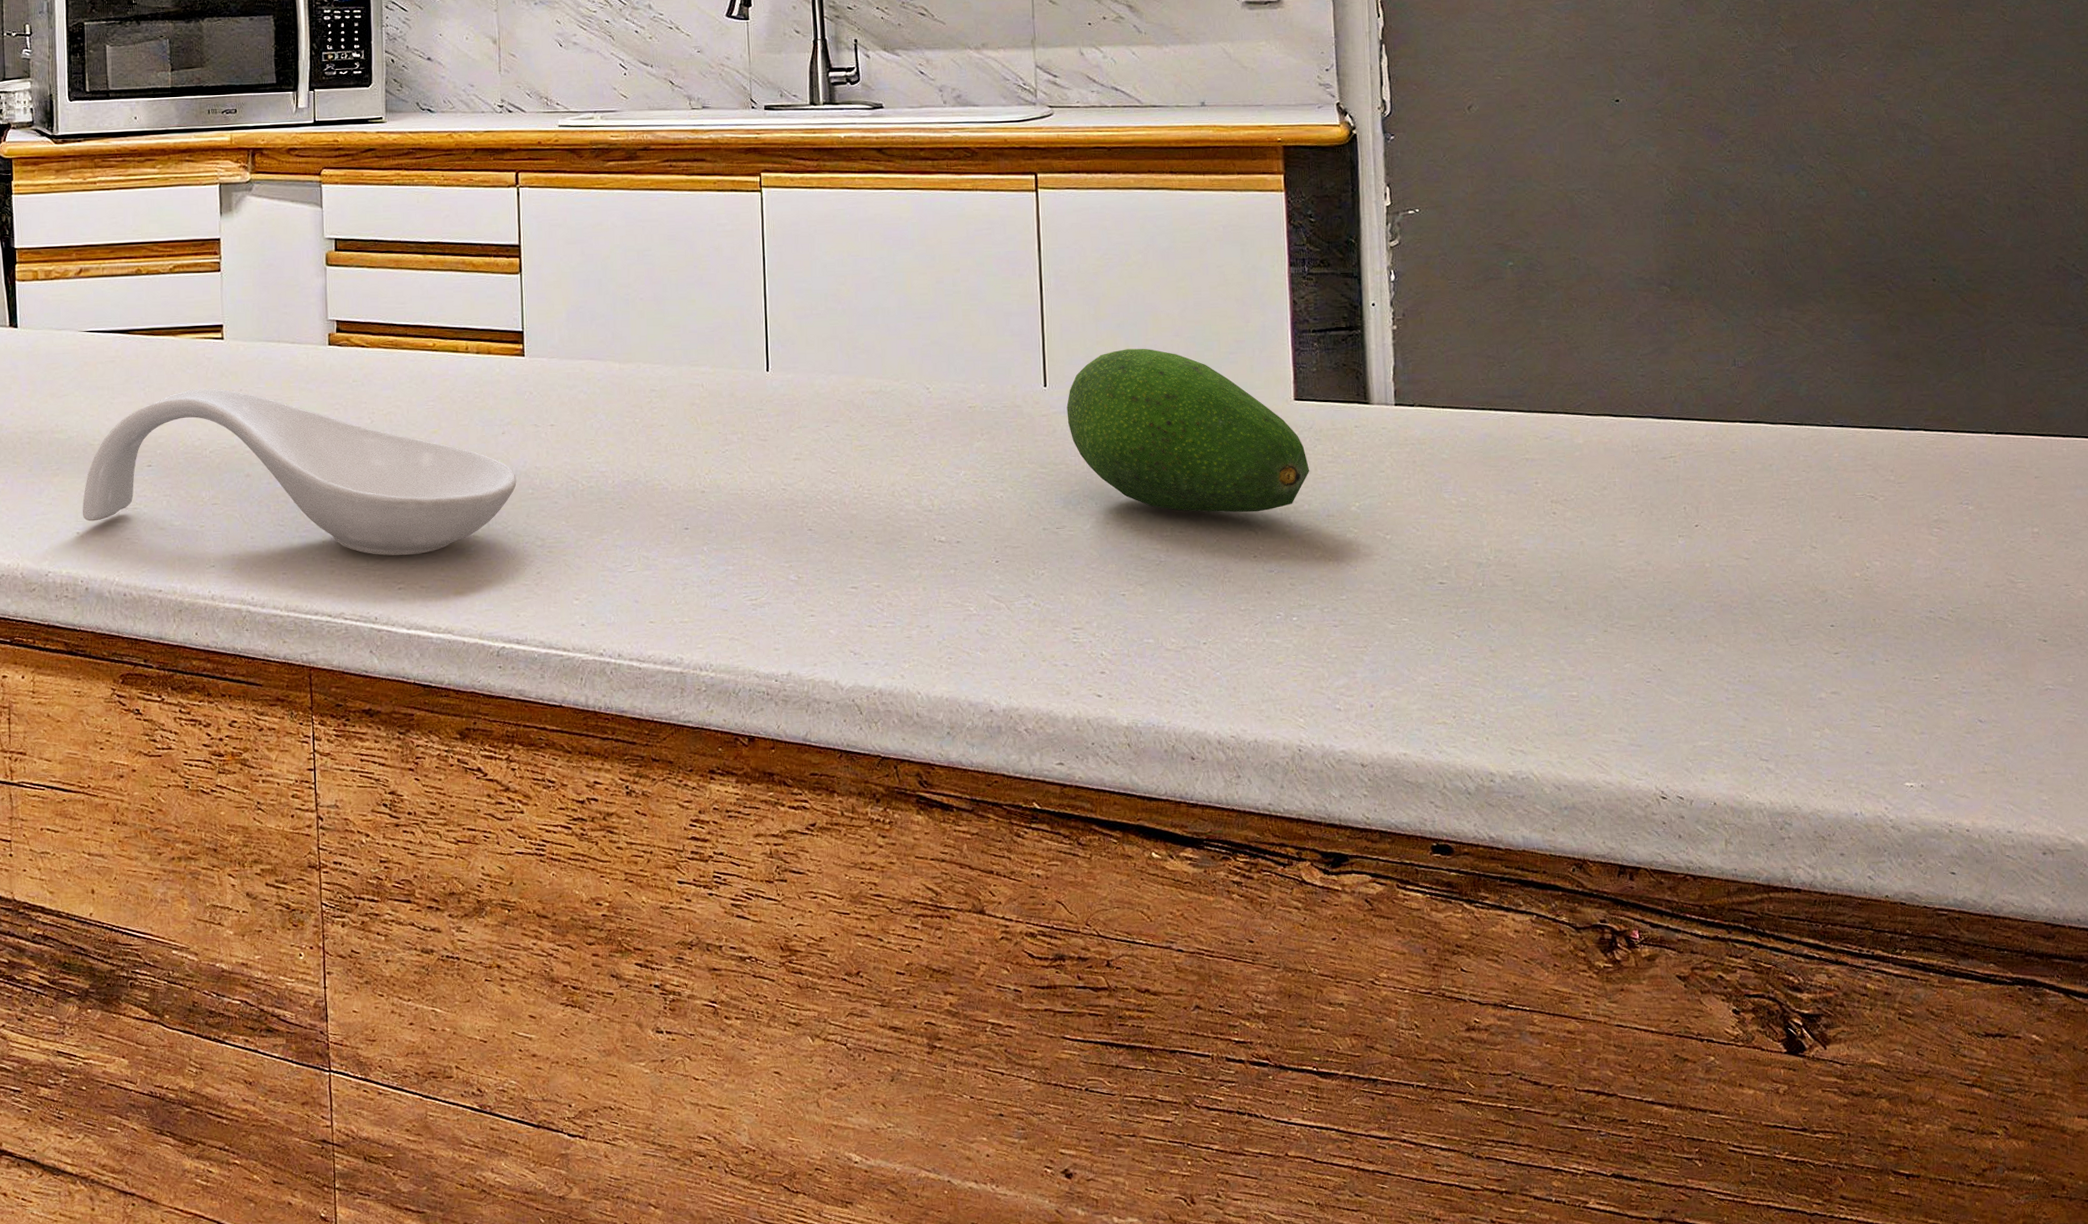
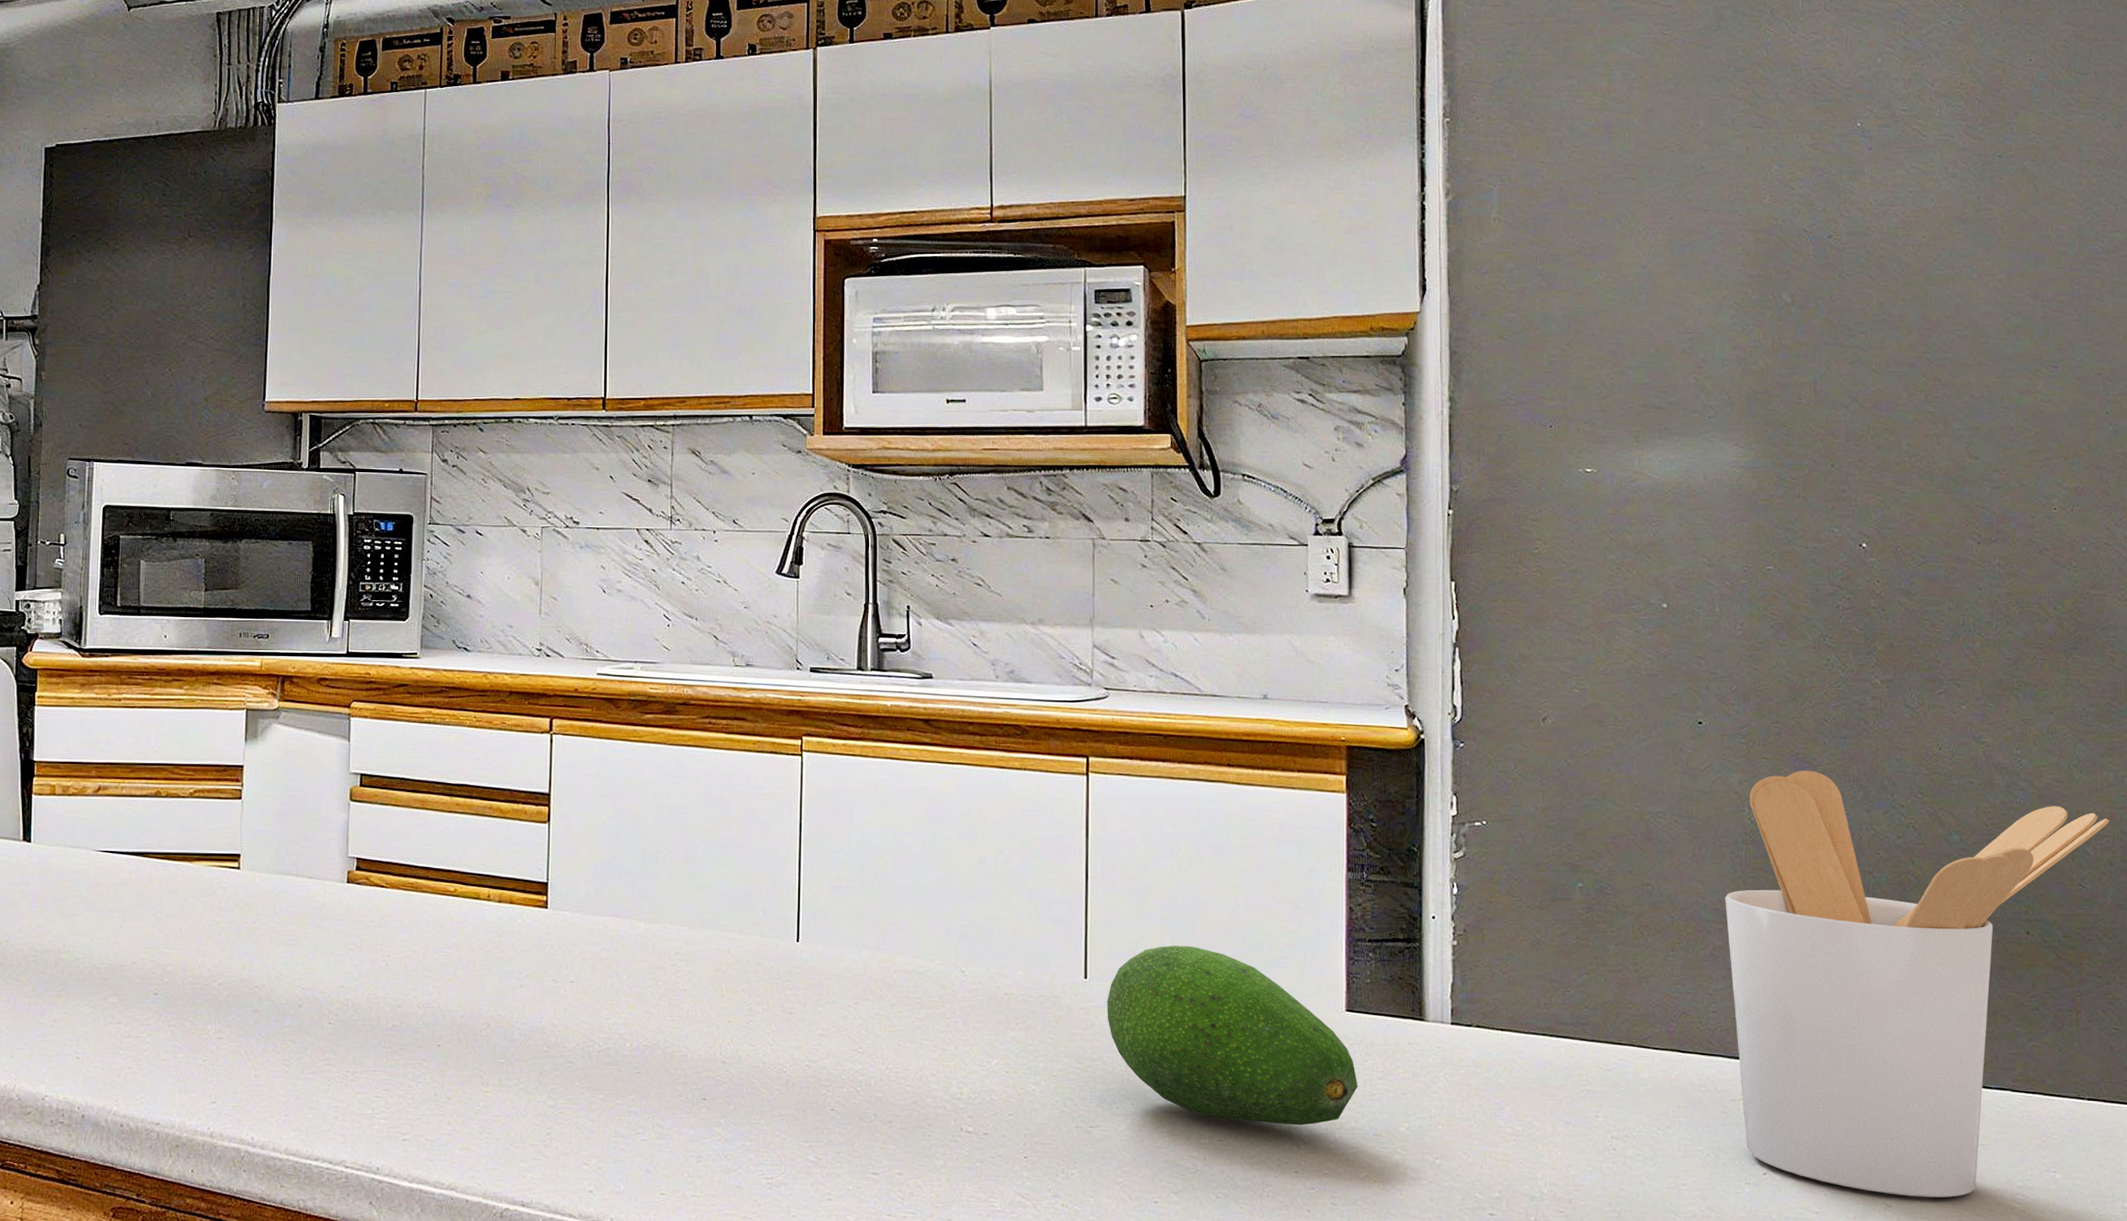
spoon rest: present [82,388,517,556] -> none [83,918,532,1106]
utensil holder: none [1648,139,2007,537] -> present [1725,770,2110,1198]

